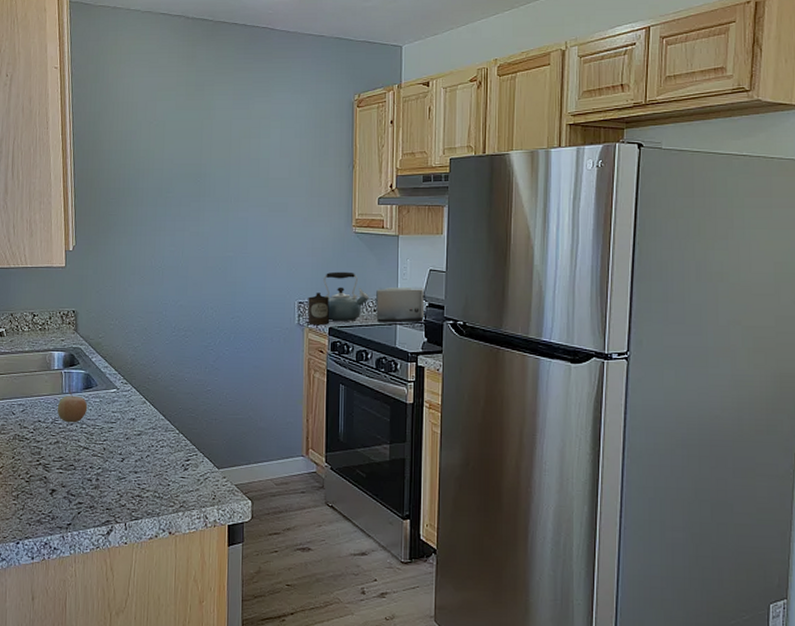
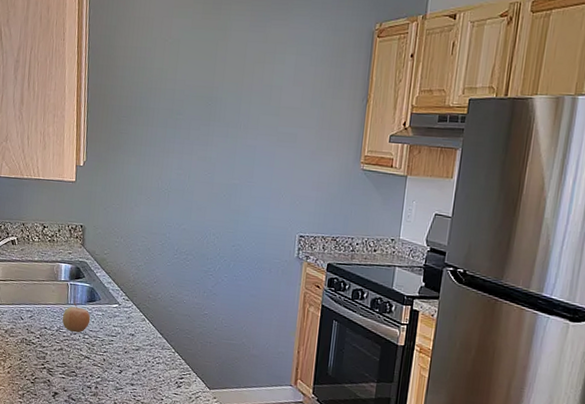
canister: present [308,293,330,325] -> none [307,228,331,260]
kettle: present [323,271,370,321] -> none [326,208,372,259]
toaster: present [376,286,426,323] -> none [375,227,429,267]

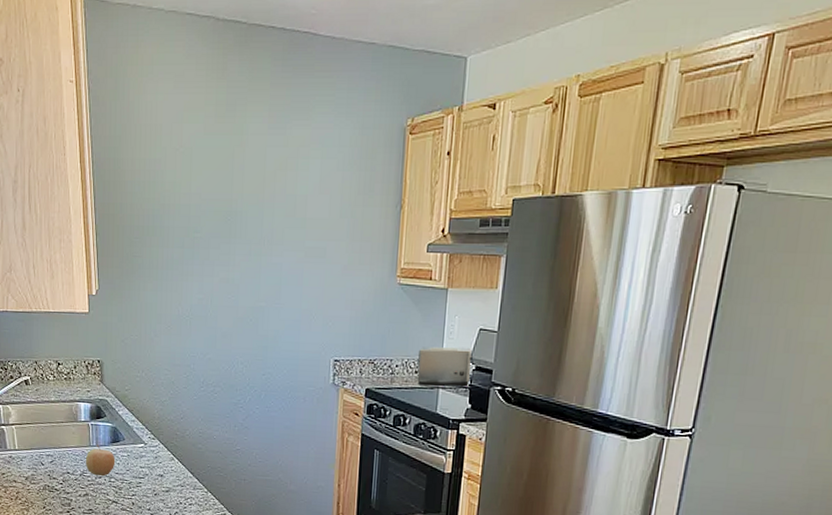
toaster: none [375,227,429,267] -> present [417,346,474,387]

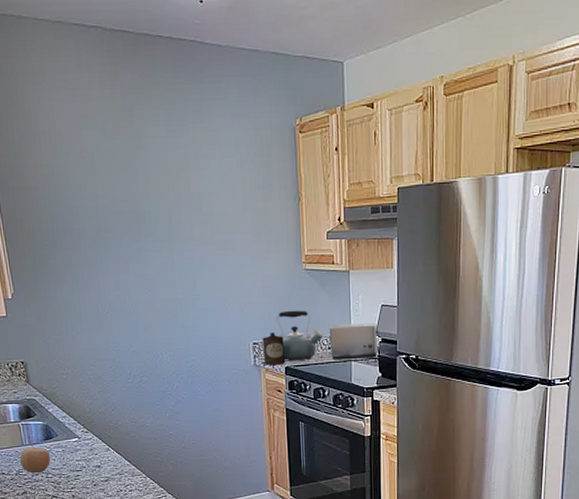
canister: none [343,350,368,385] -> present [262,333,286,365]
kettle: none [362,327,412,383] -> present [276,310,324,360]

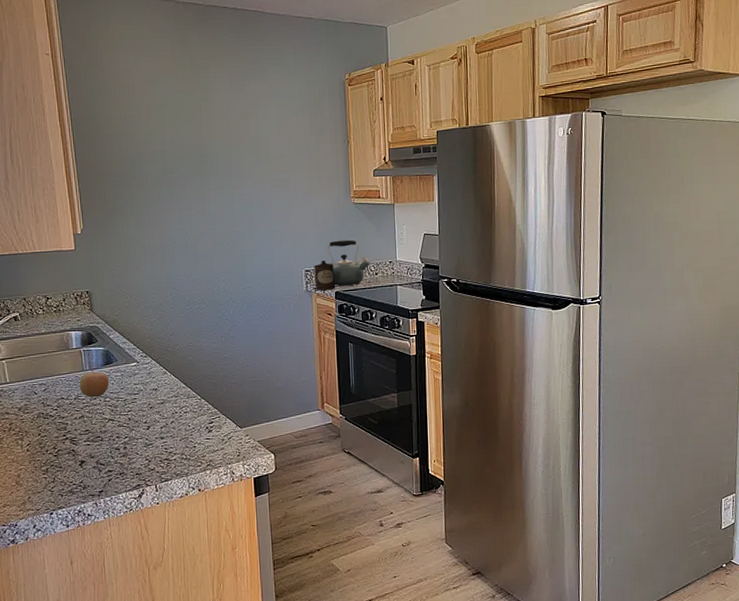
toaster: present [330,322,379,360] -> none [377,250,422,285]

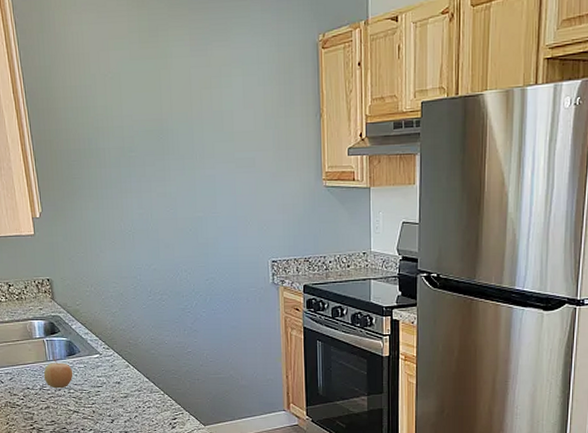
canister: present [314,260,336,290] -> none [281,250,304,283]
kettle: present [327,240,371,286] -> none [296,227,343,278]

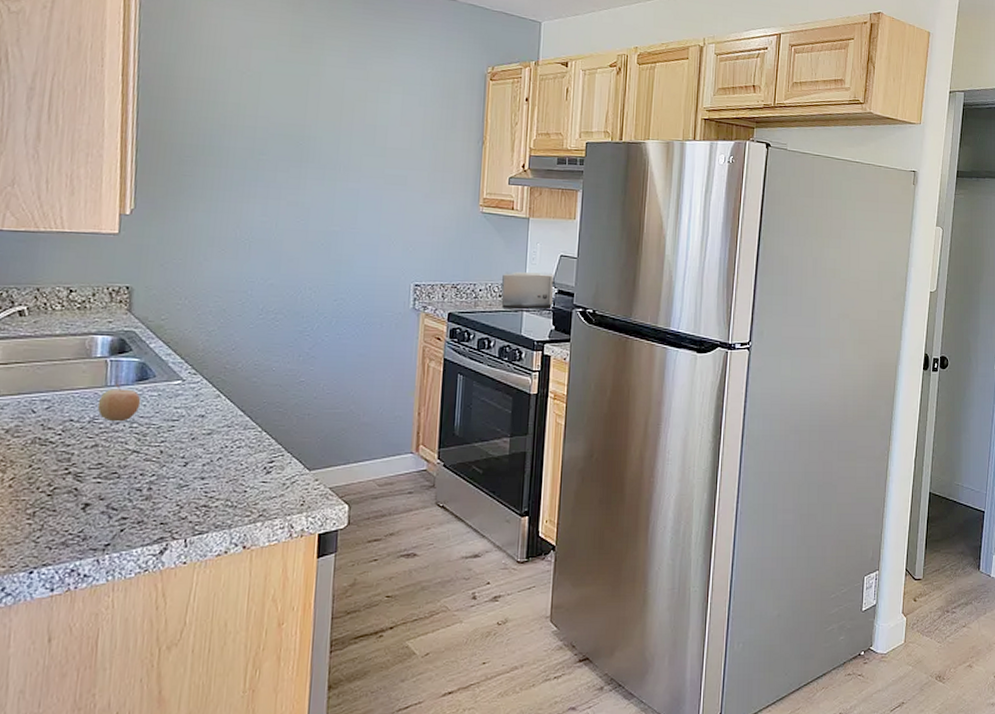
toaster: none [349,240,400,279] -> present [501,271,556,310]

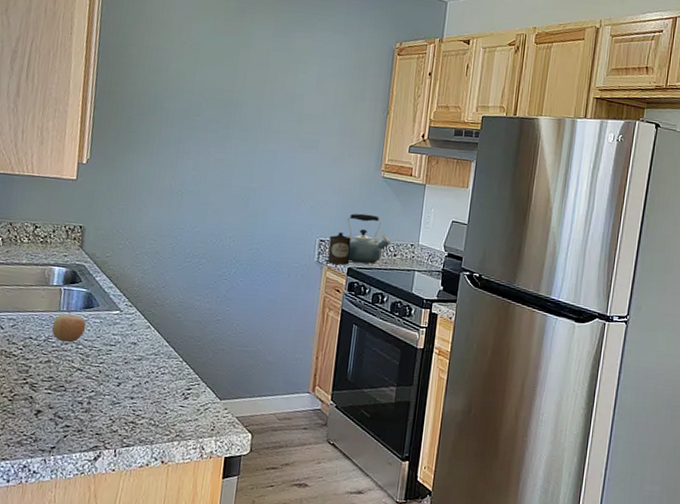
canister: none [424,275,450,310] -> present [328,232,351,265]
kettle: none [444,253,495,307] -> present [346,213,392,264]
toaster: present [501,271,556,310] -> none [395,233,447,271]

